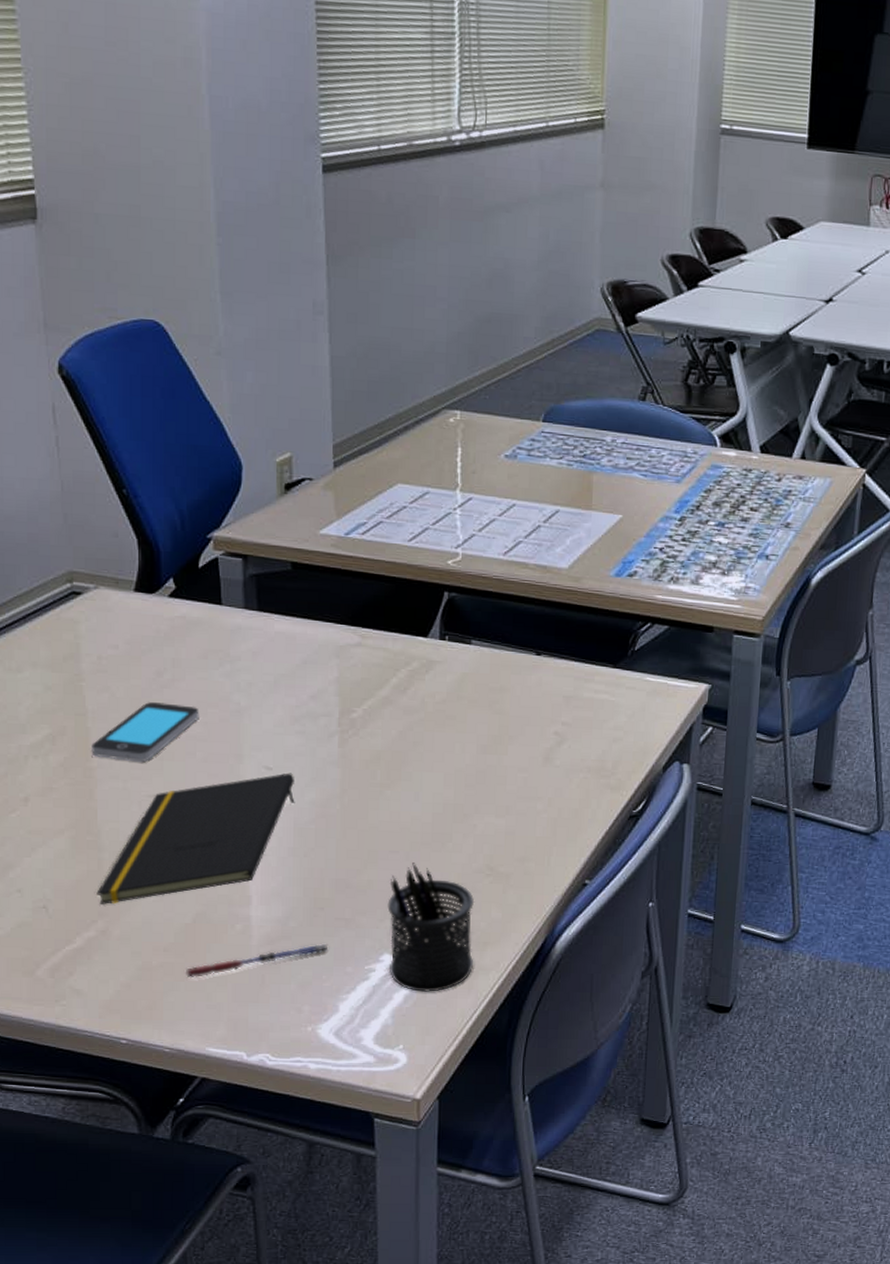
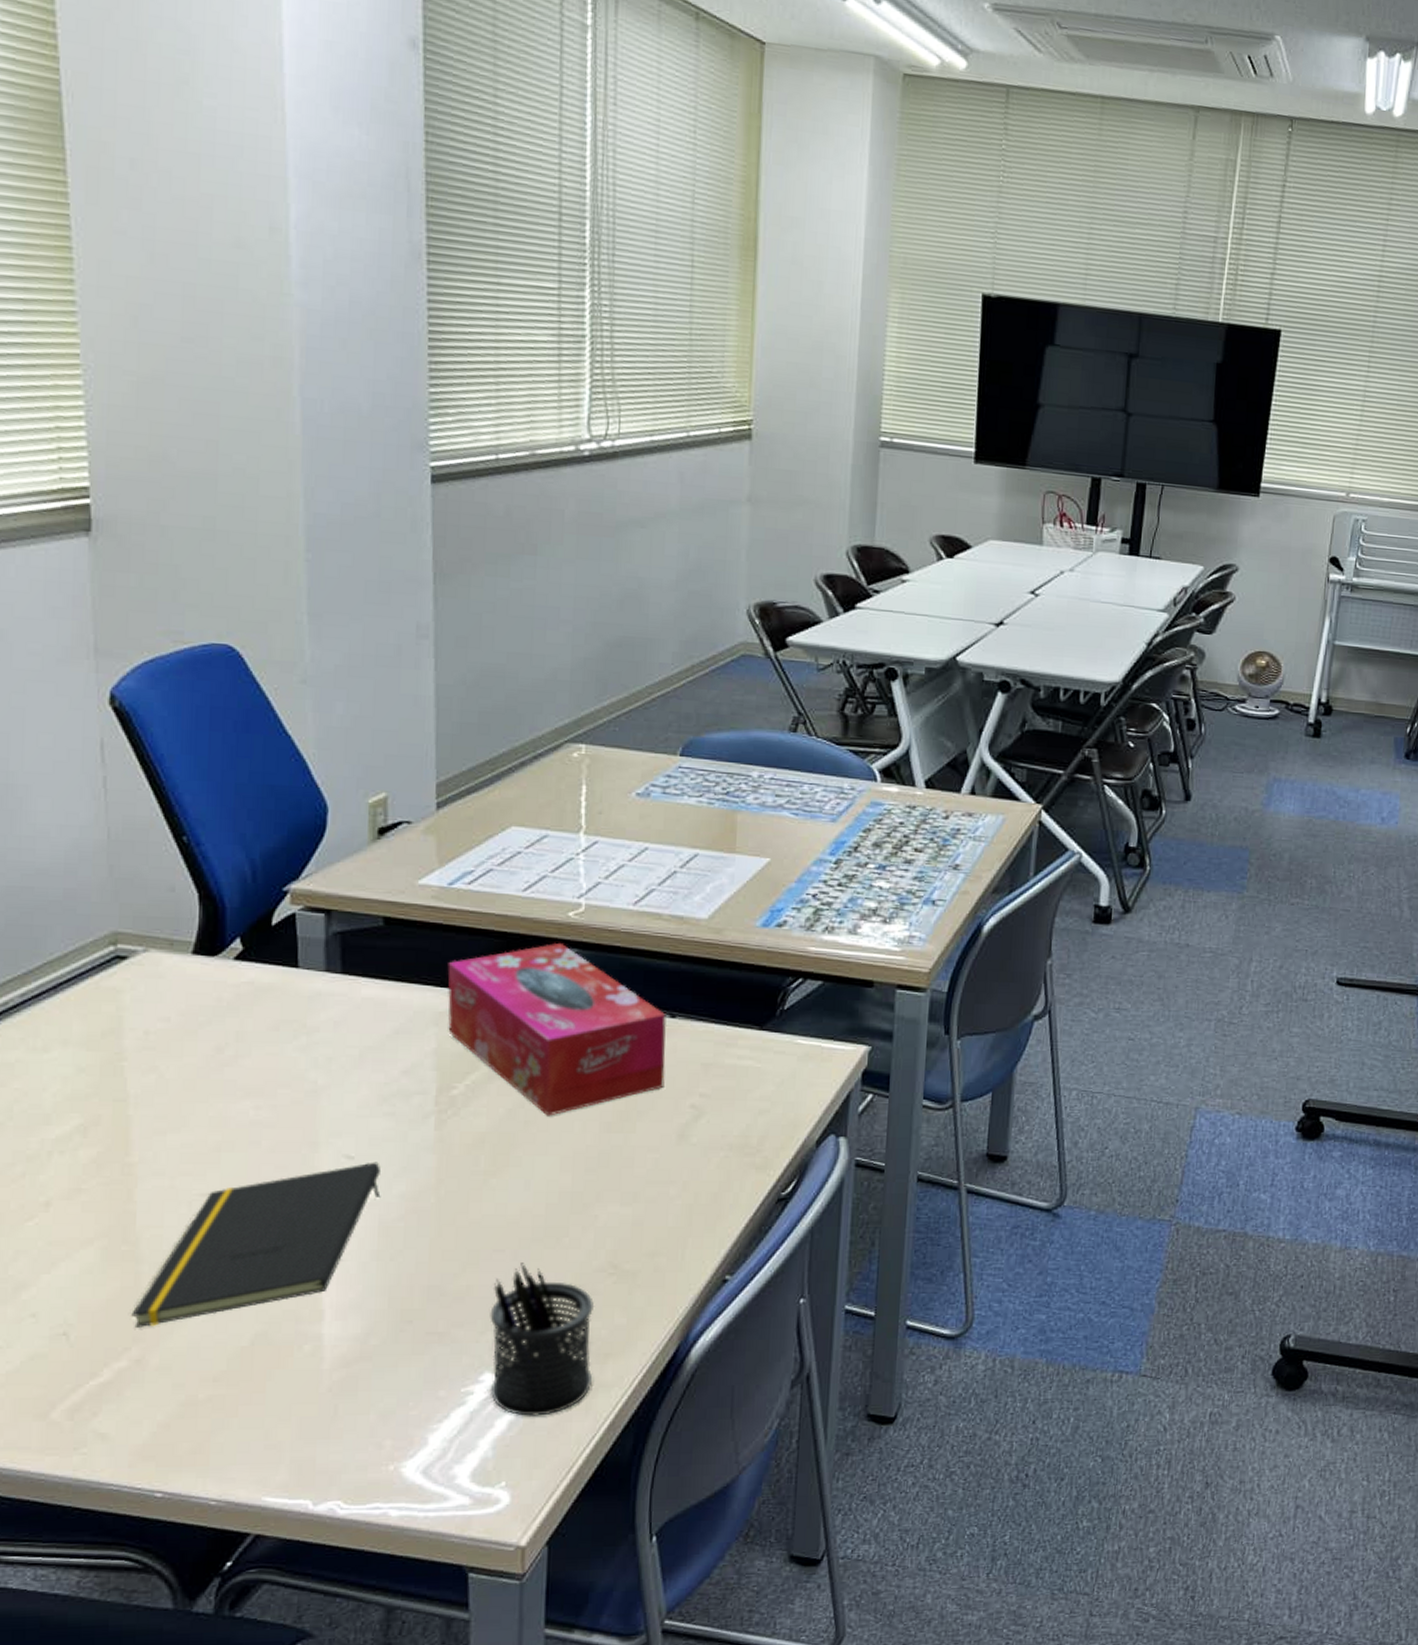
smartphone: present [91,701,199,763] -> none [132,1082,267,1155]
pen: present [185,943,329,979] -> none [238,1363,417,1413]
tissue box: none [346,587,533,738] -> present [447,942,666,1116]

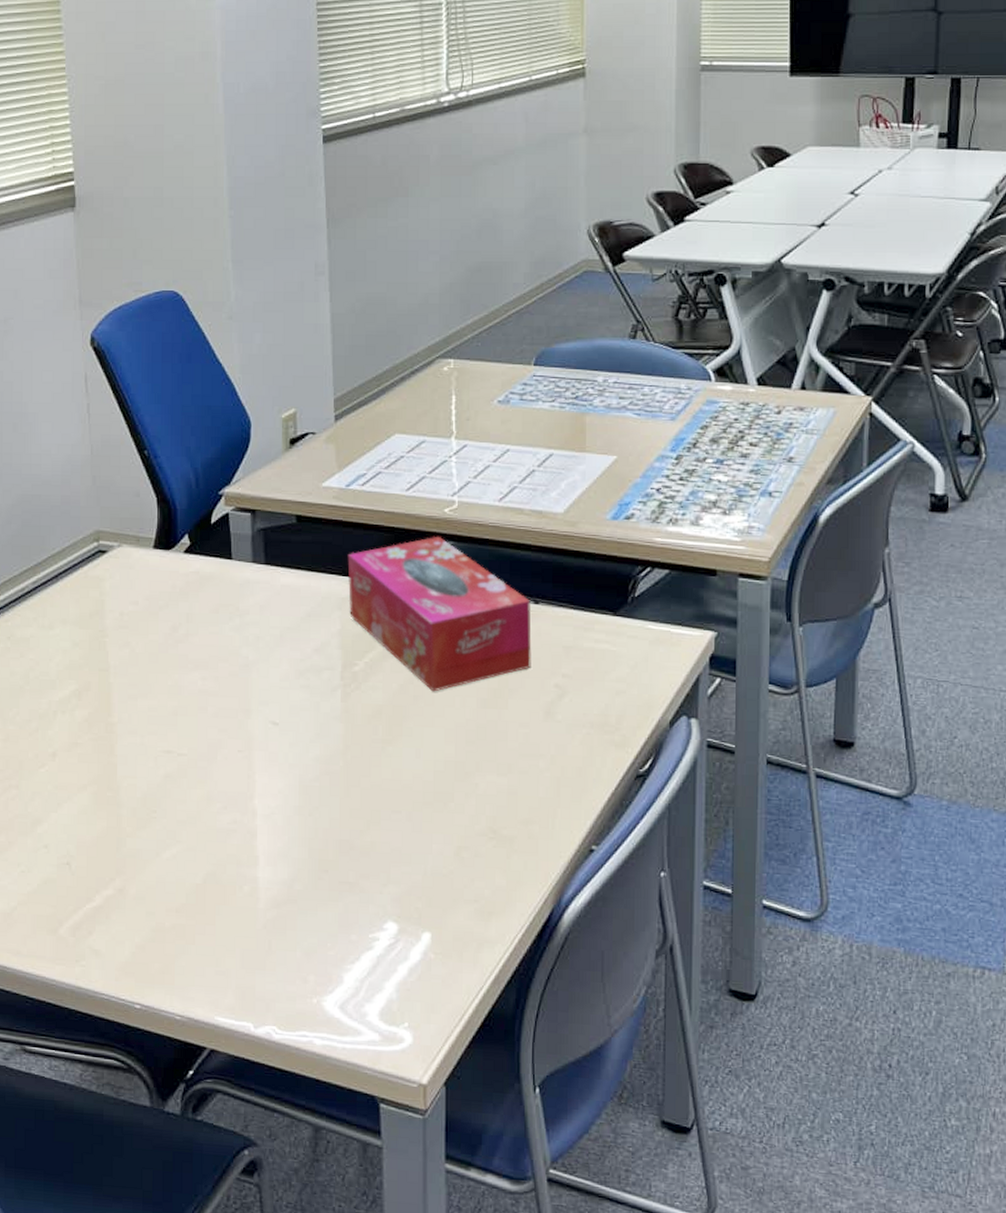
notepad: present [131,1162,381,1327] -> none [115,728,300,862]
pen holder: present [490,1263,595,1416] -> none [391,823,478,965]

